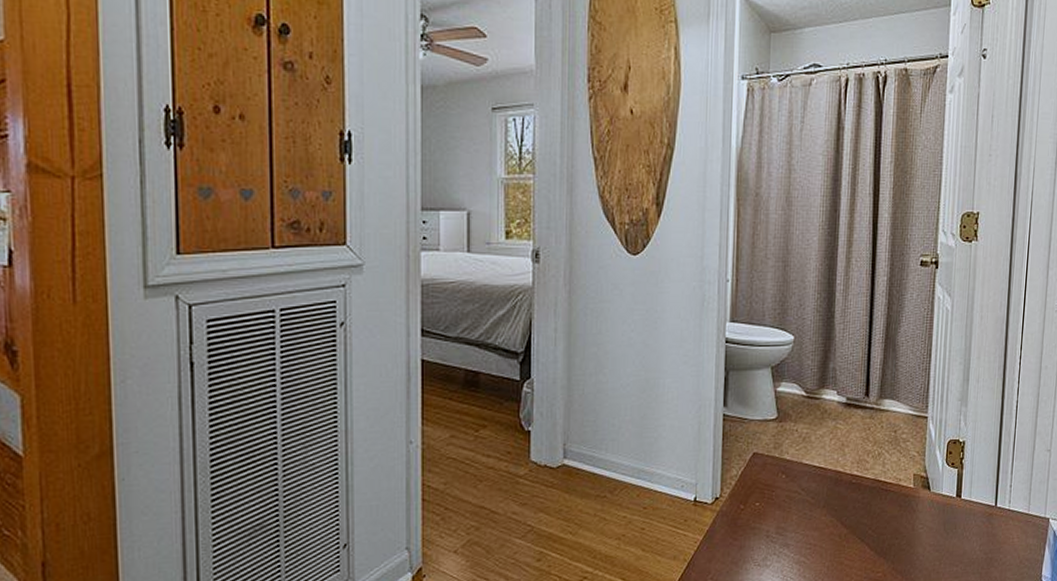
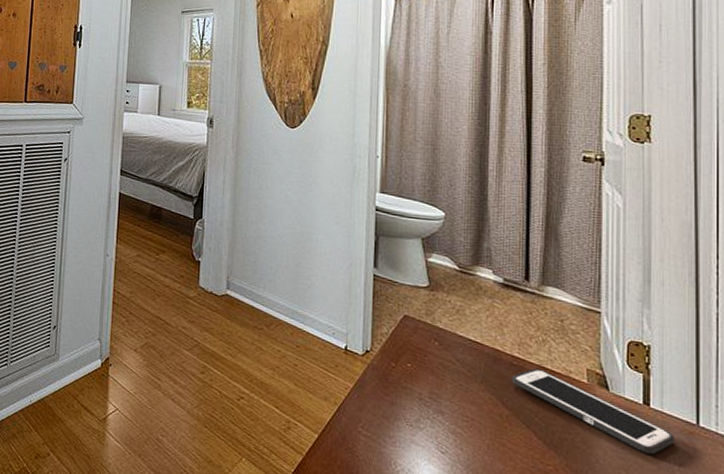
cell phone: none [850,482,978,542] -> present [512,368,674,455]

